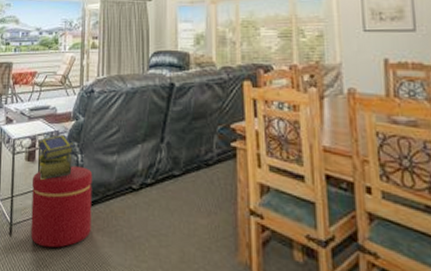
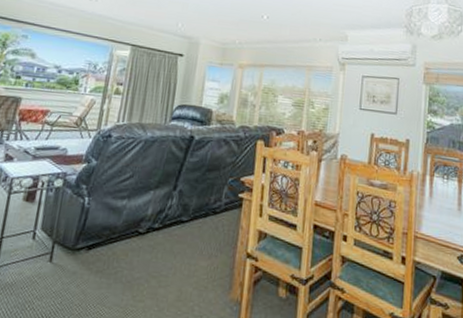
ottoman: present [30,166,93,248] -> none [18,208,99,290]
stack of books: present [38,134,74,180] -> none [38,176,81,221]

